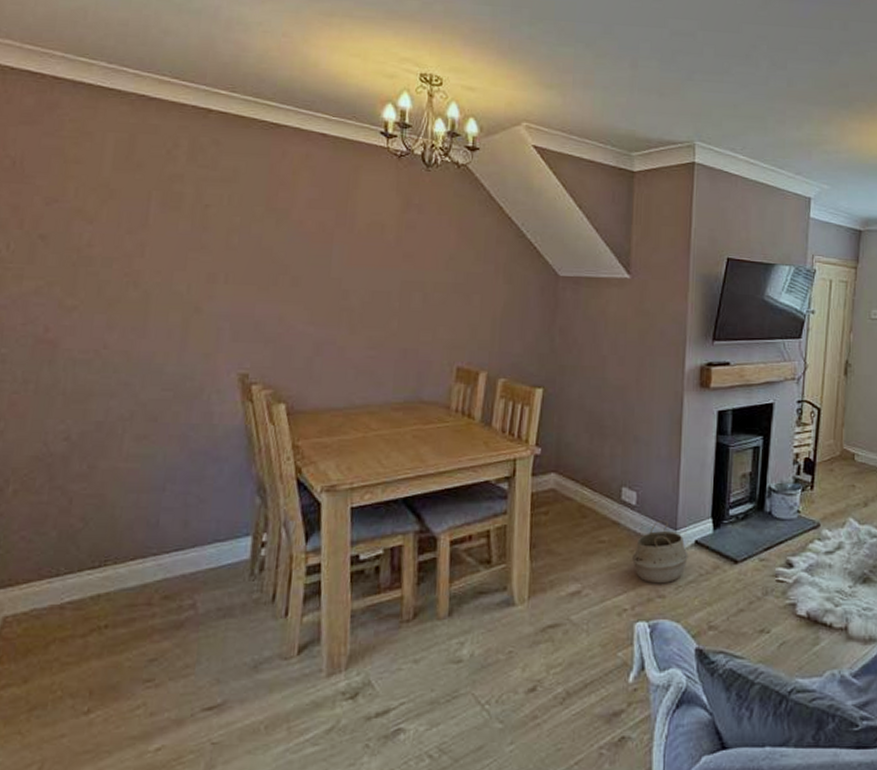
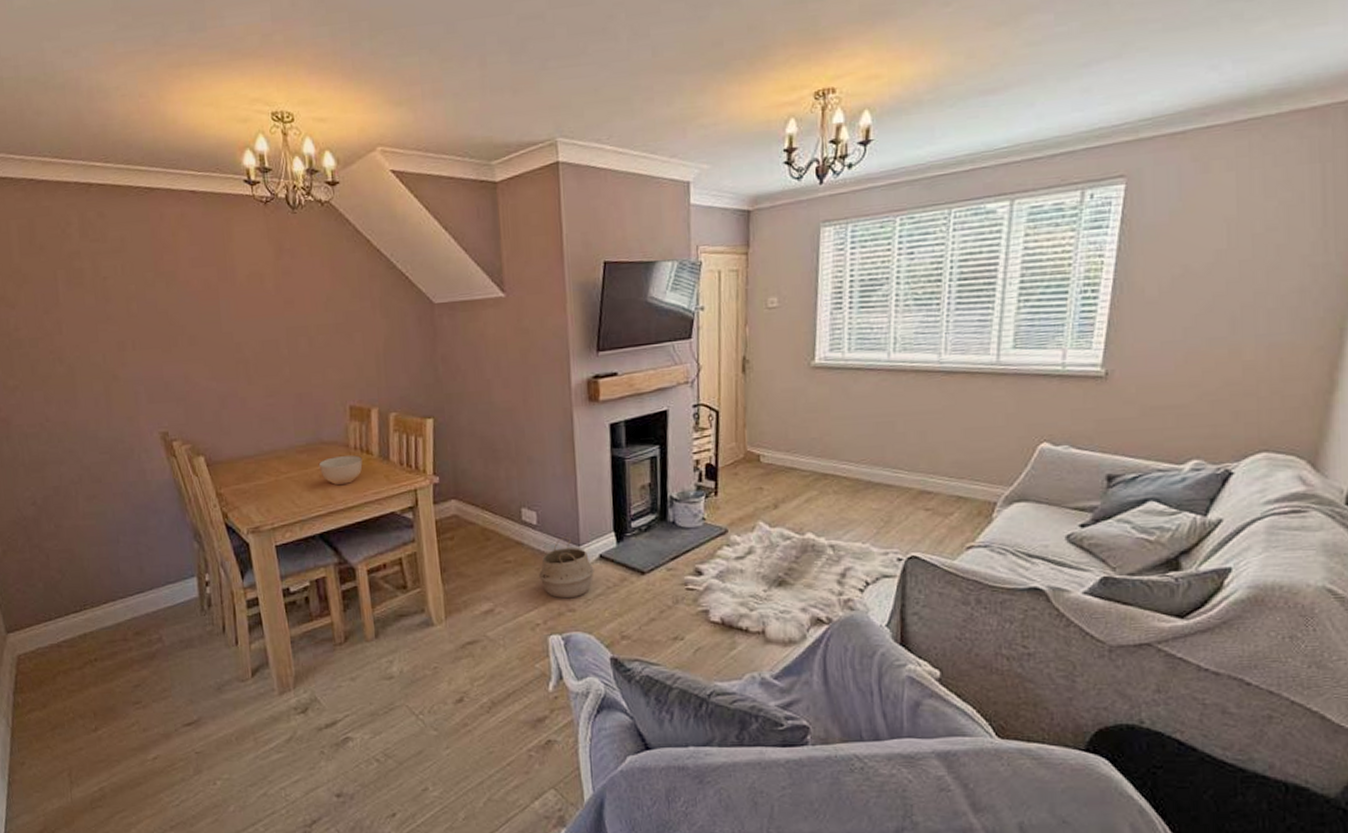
bowl: none [413,417,463,448] -> present [318,454,363,486]

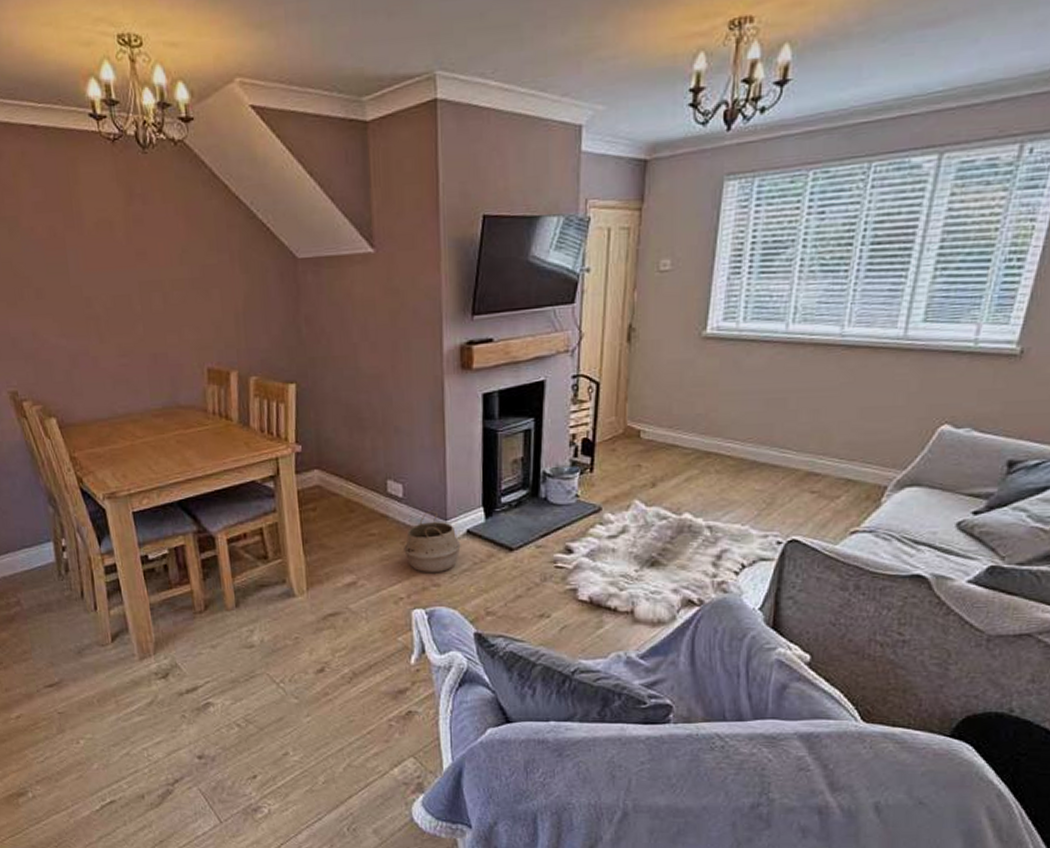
bowl: present [318,454,363,486] -> none [175,420,222,452]

